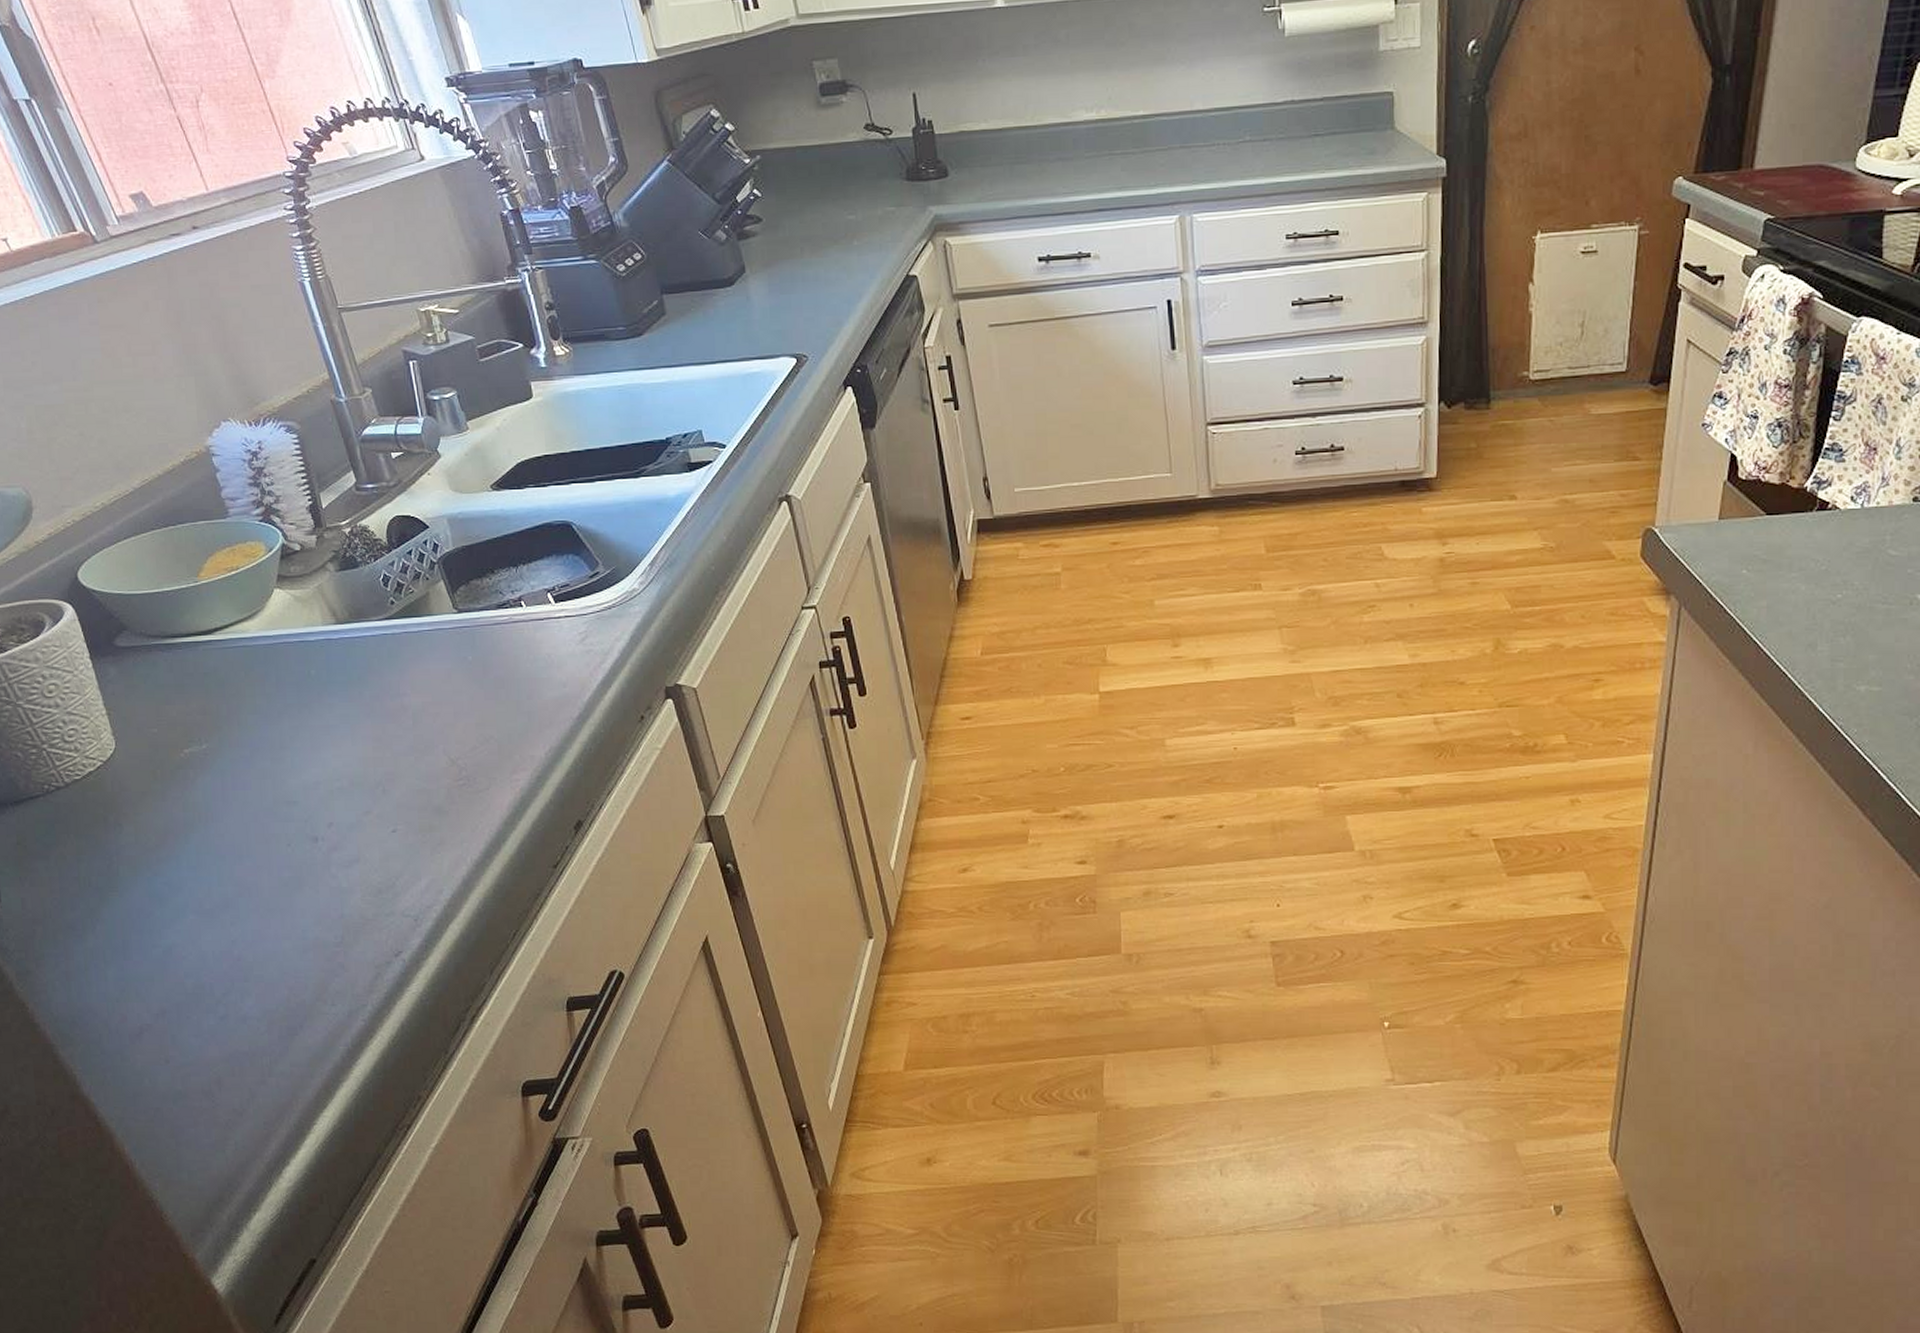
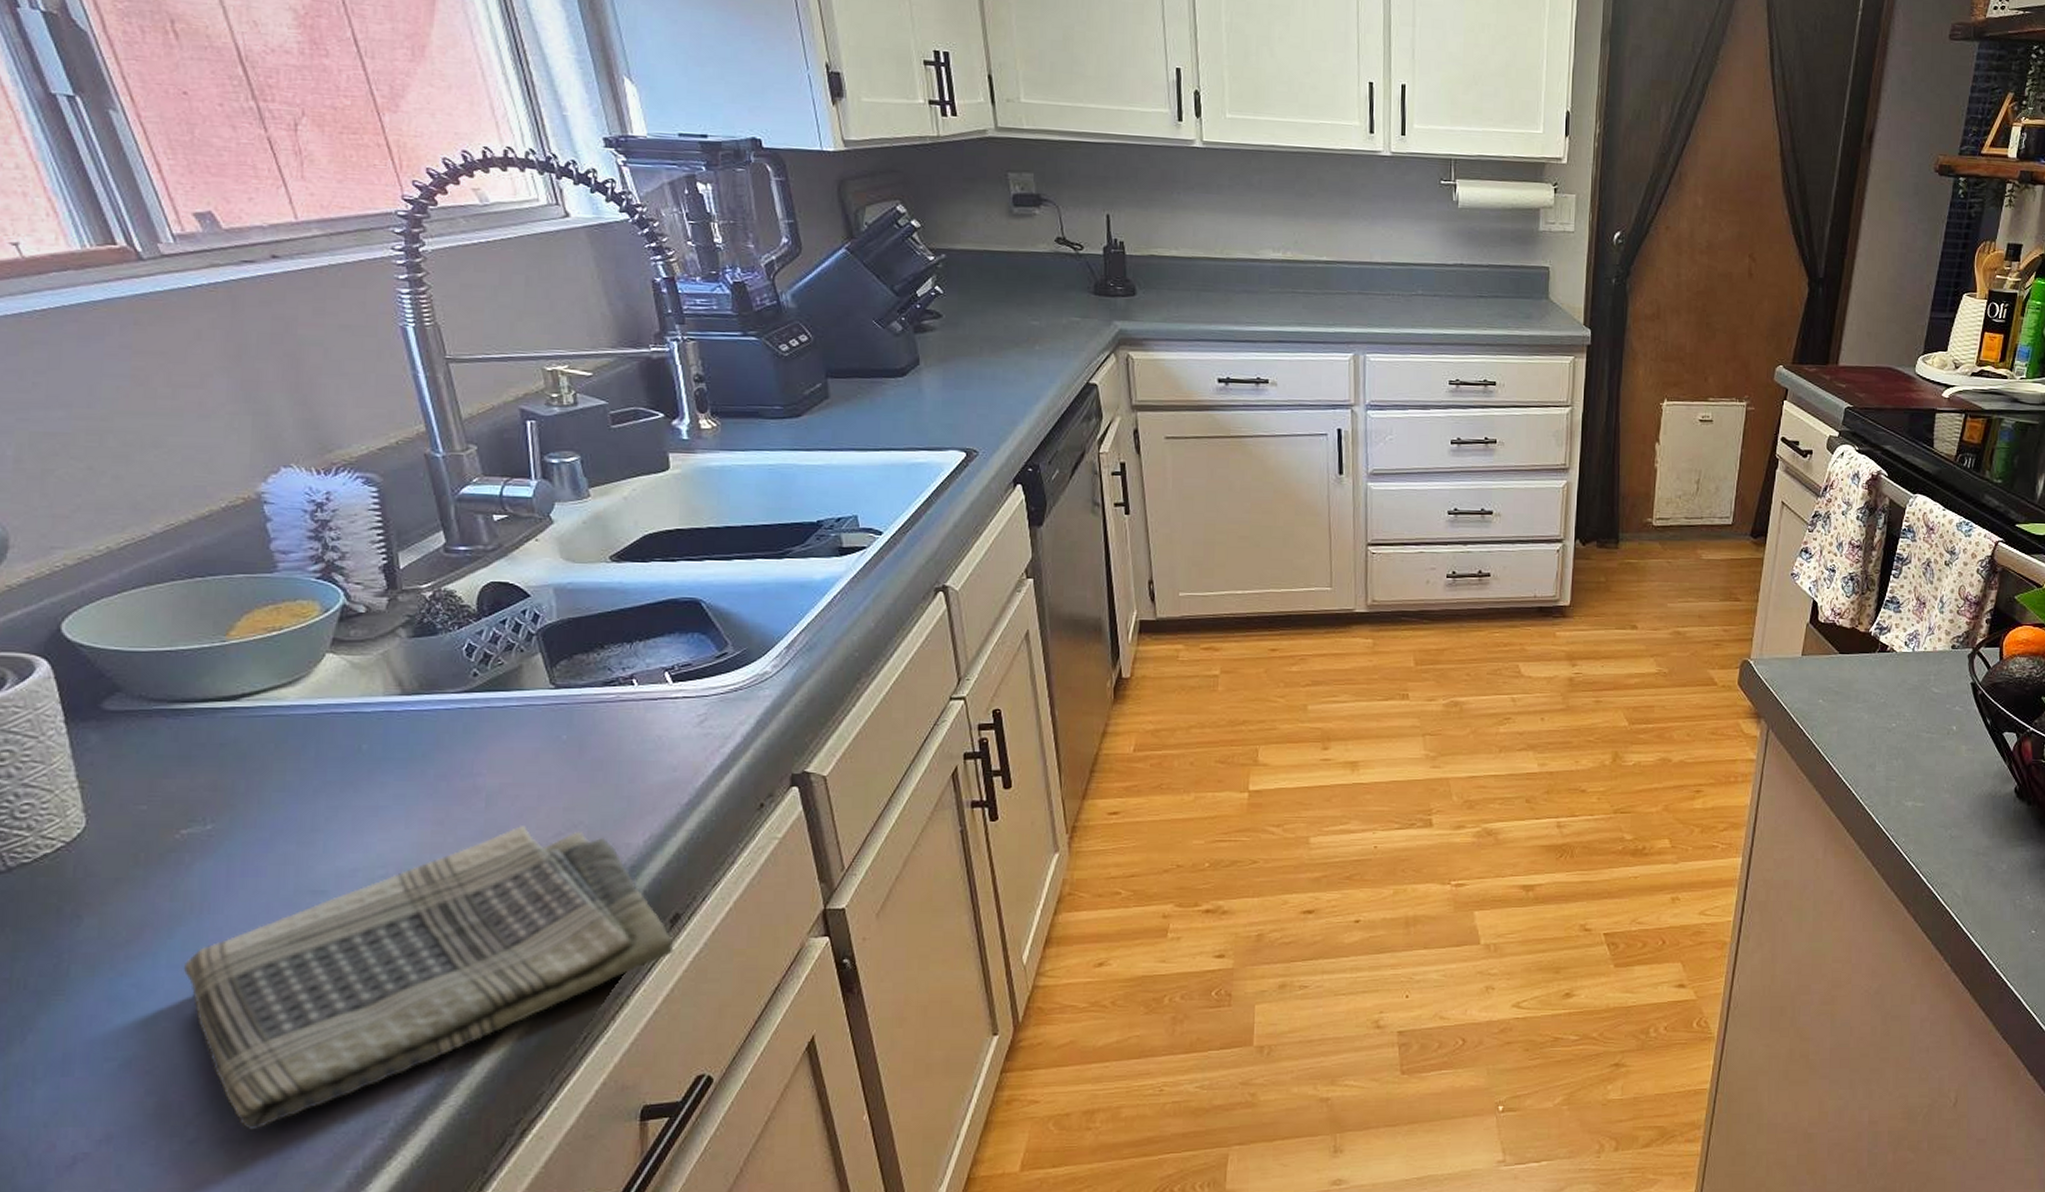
dish towel: none [200,741,580,1009] -> present [184,826,674,1130]

